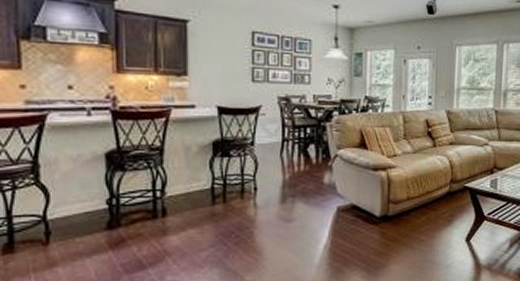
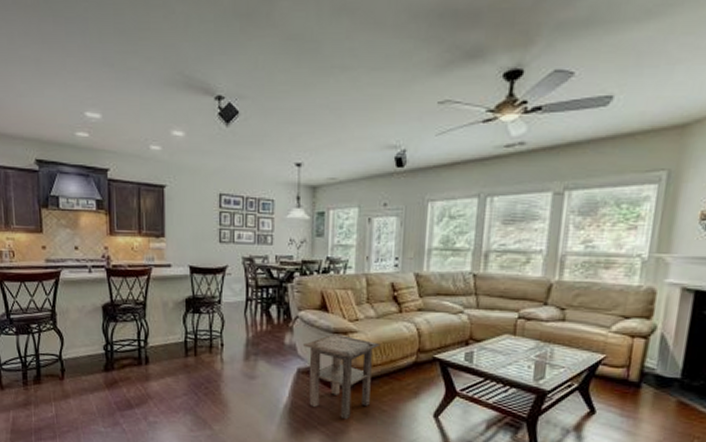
side table: none [342,170,417,254] -> present [302,333,381,420]

